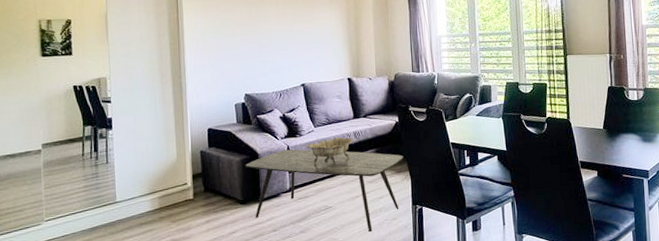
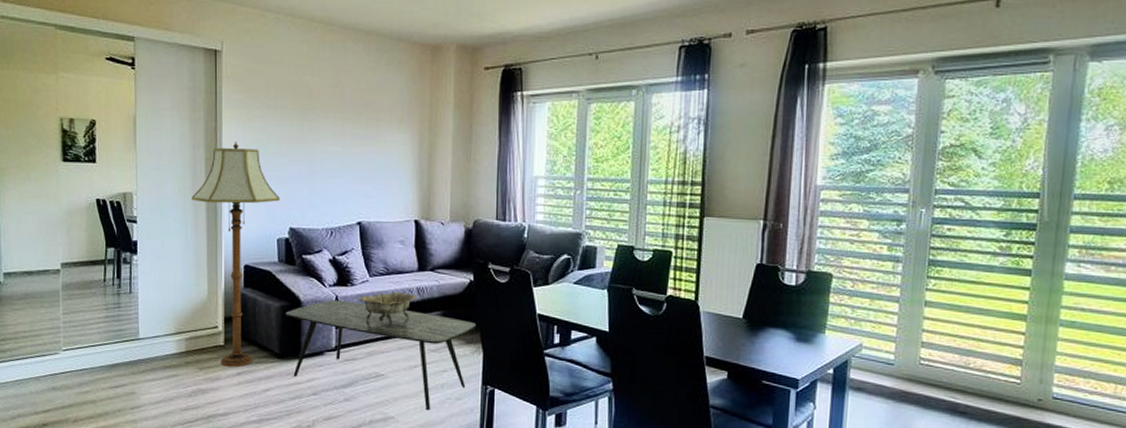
floor lamp: none [159,28,236,217] -> present [191,142,281,367]

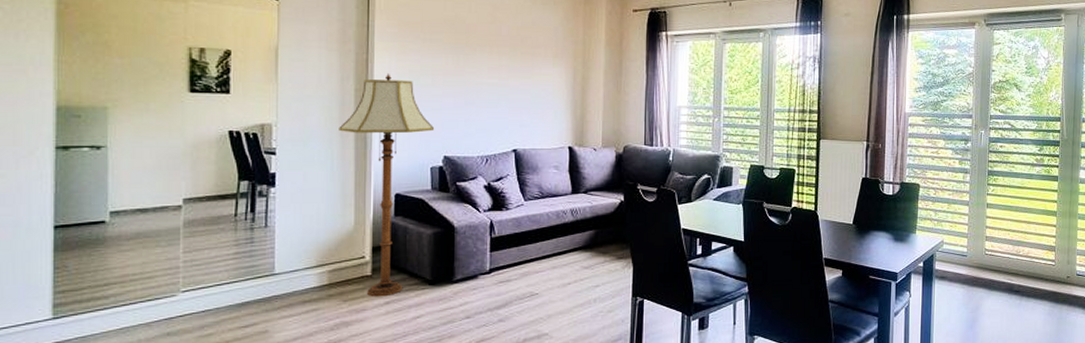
coffee table: present [285,299,477,410] -> none [438,224,627,324]
decorative bowl: present [359,291,416,322] -> none [514,213,570,243]

